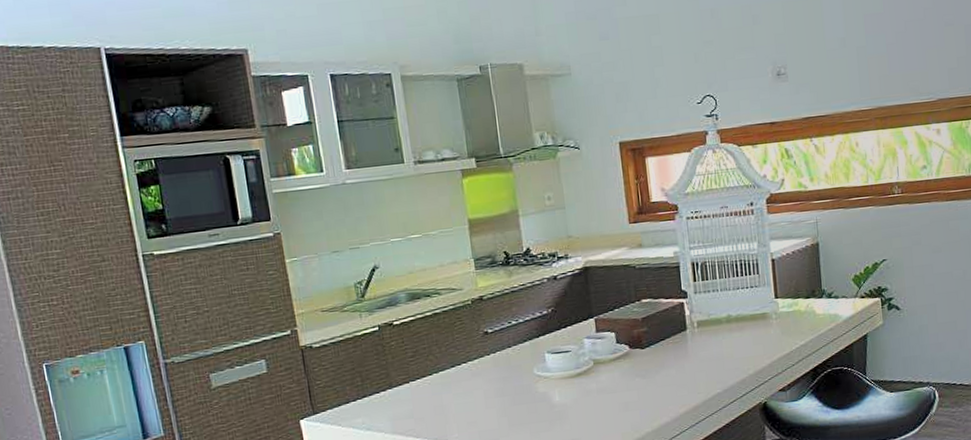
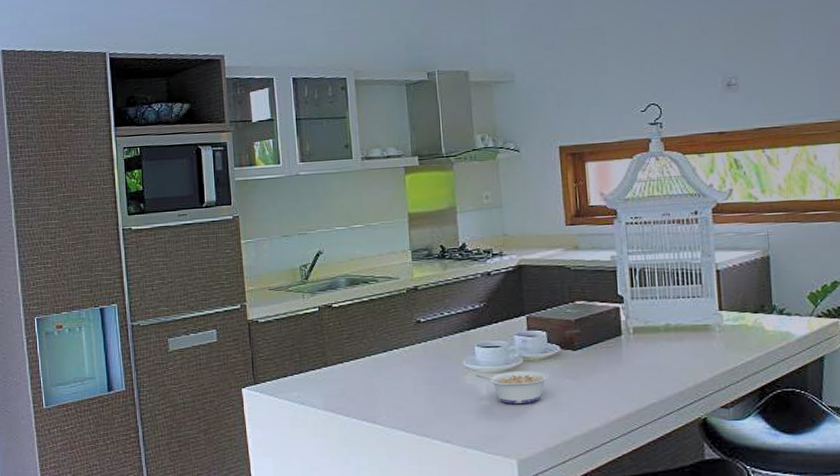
legume: none [547,372,619,408] -> present [475,370,549,404]

